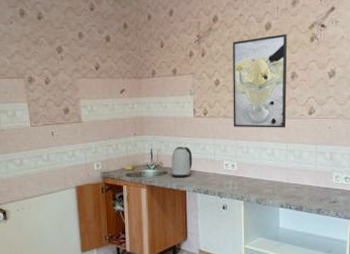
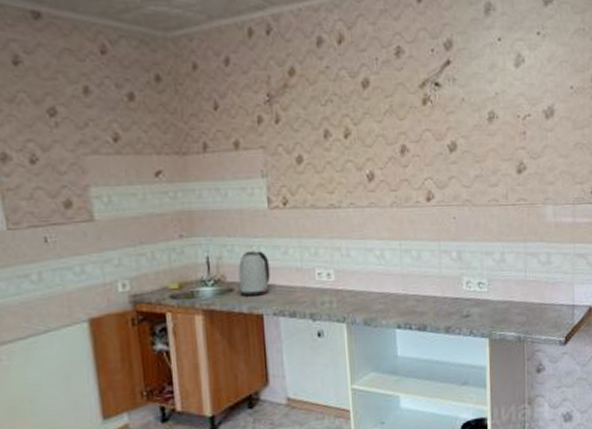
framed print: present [232,34,287,128] -> none [317,94,398,222]

